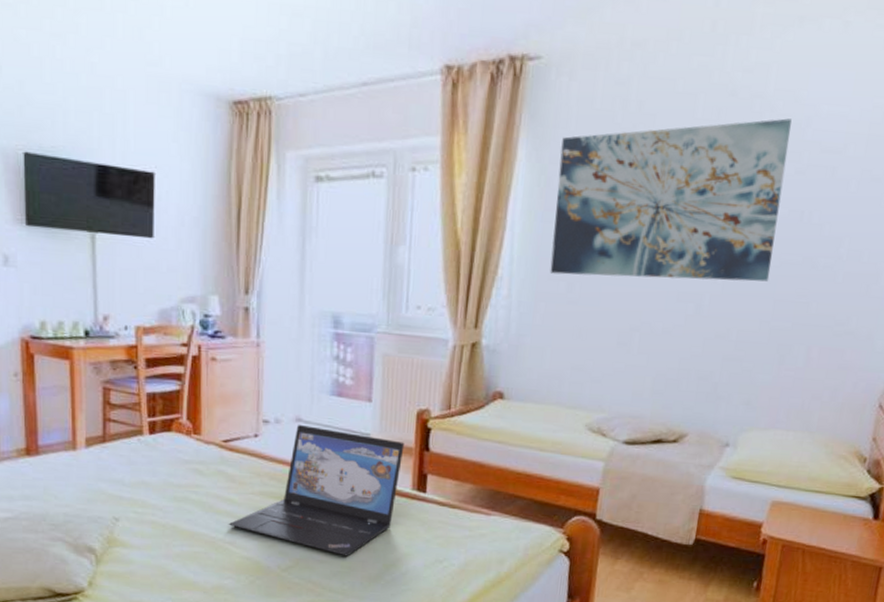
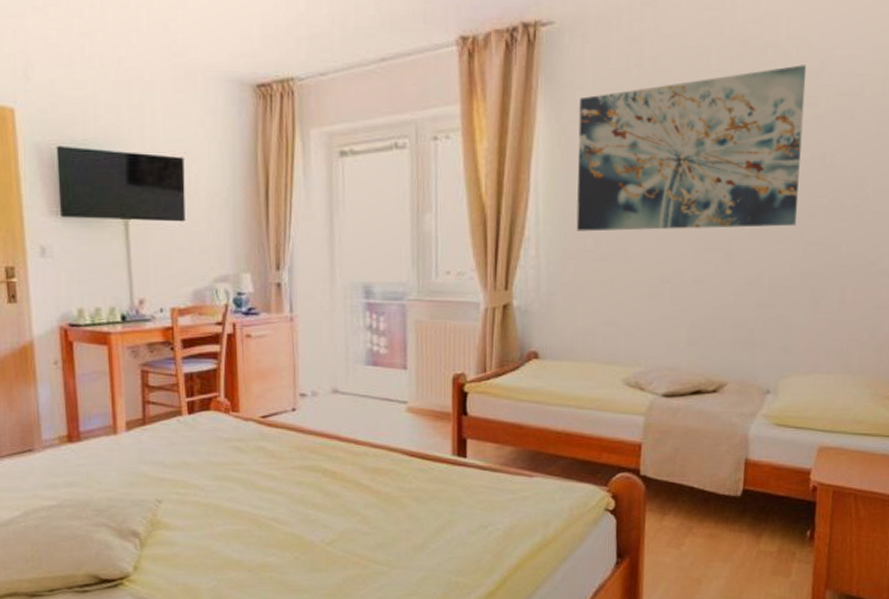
laptop: present [228,424,405,557] -> none [270,395,442,527]

